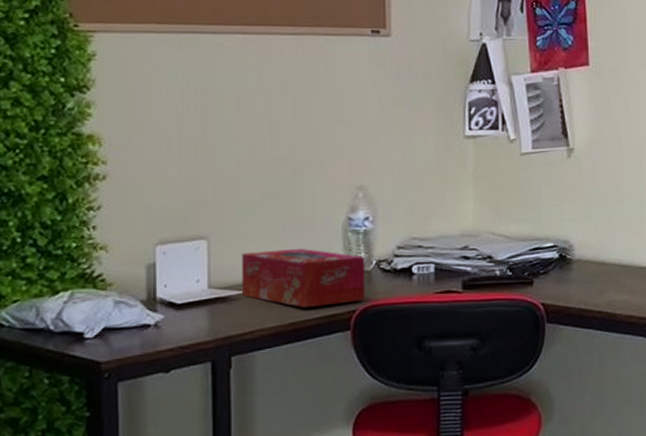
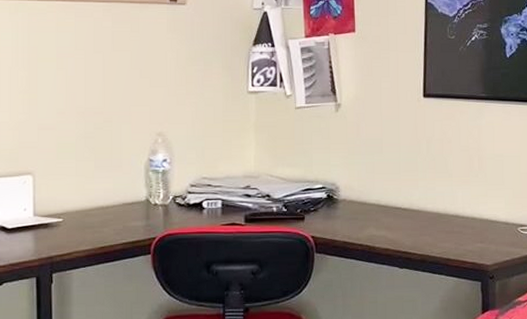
tissue box: present [242,248,366,308] -> none [61,184,164,235]

